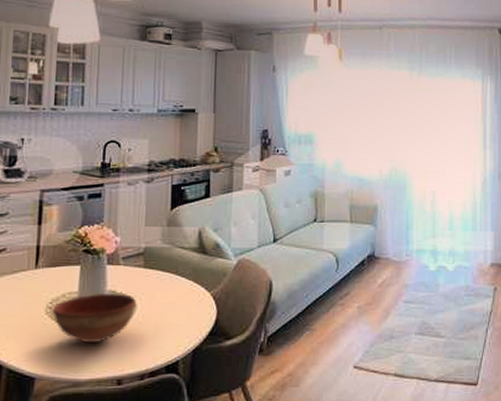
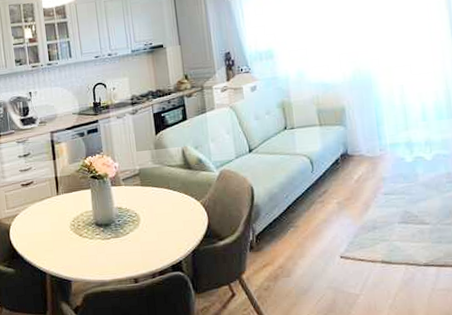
bowl: present [52,293,137,344] -> none [75,209,140,252]

